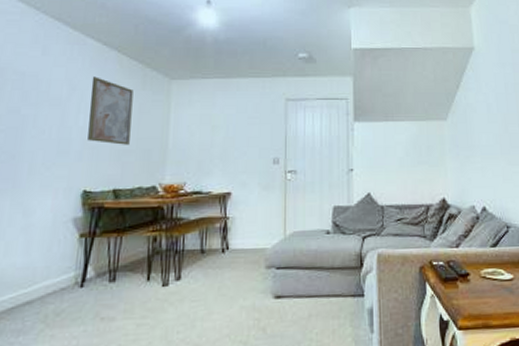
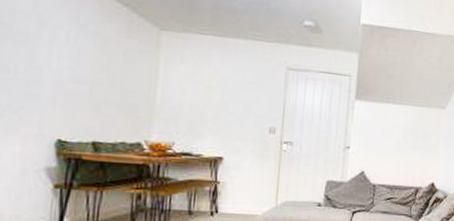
wall art: present [88,76,134,145] -> none [62,14,117,96]

